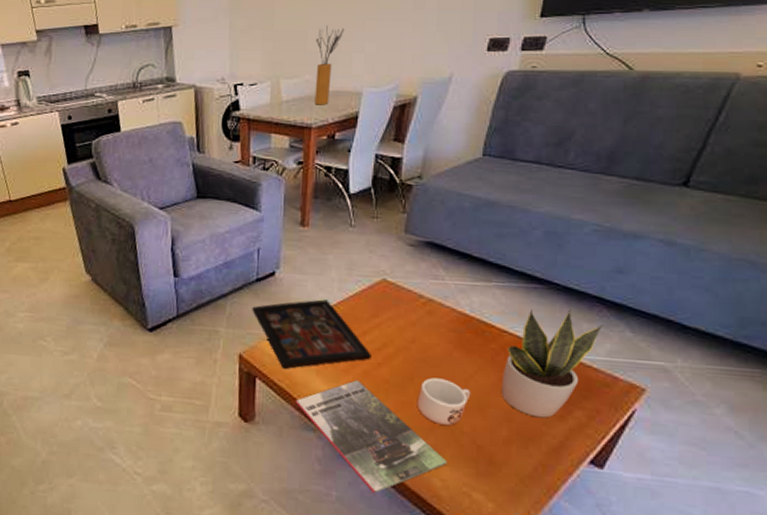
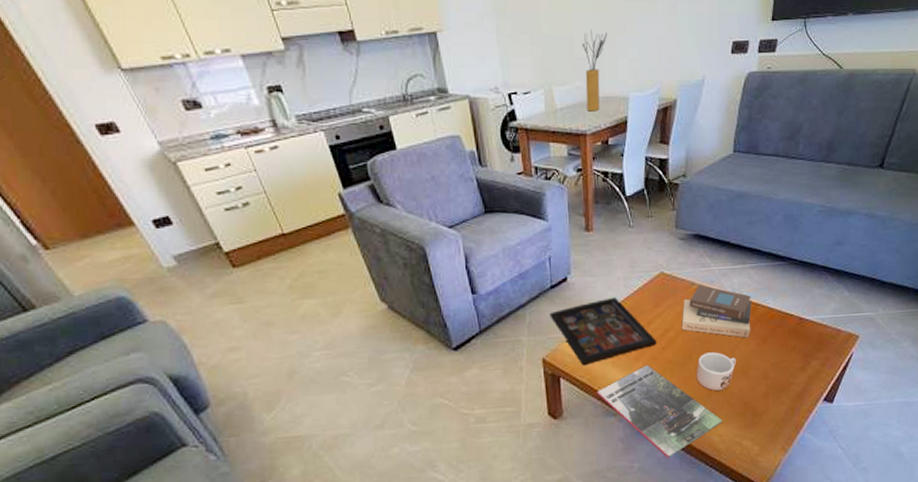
books: none [403,299,495,369] -> present [681,285,752,338]
potted plant: present [502,307,605,418] -> none [759,278,830,372]

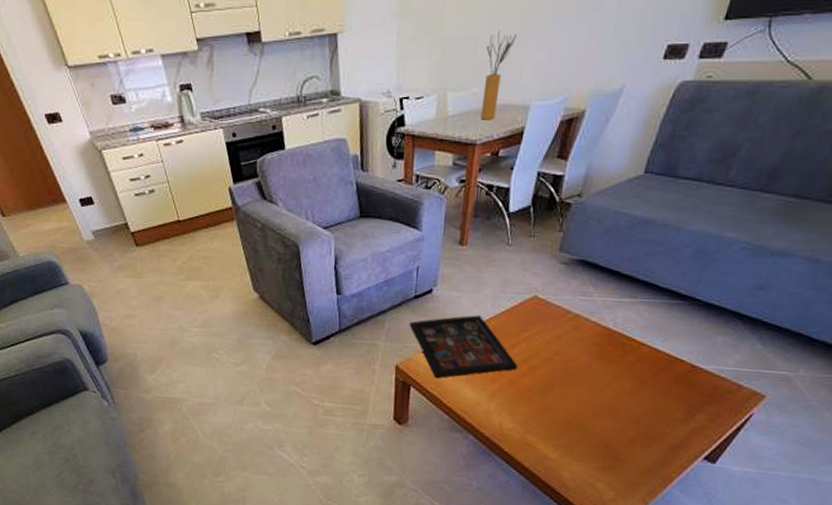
magazine: present [596,365,722,458] -> none [445,388,577,484]
books: present [681,285,752,338] -> none [547,315,636,378]
mug: present [696,352,737,391] -> none [555,386,606,427]

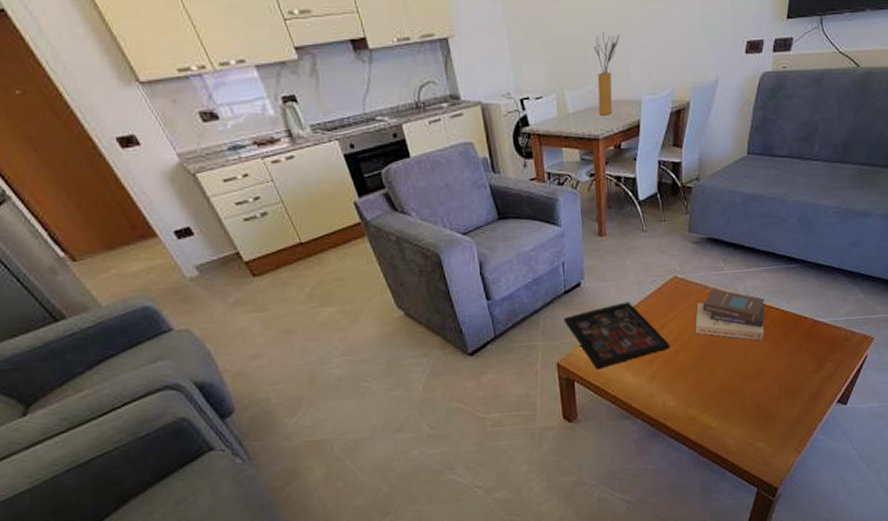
books: none [547,315,636,378] -> present [694,289,765,341]

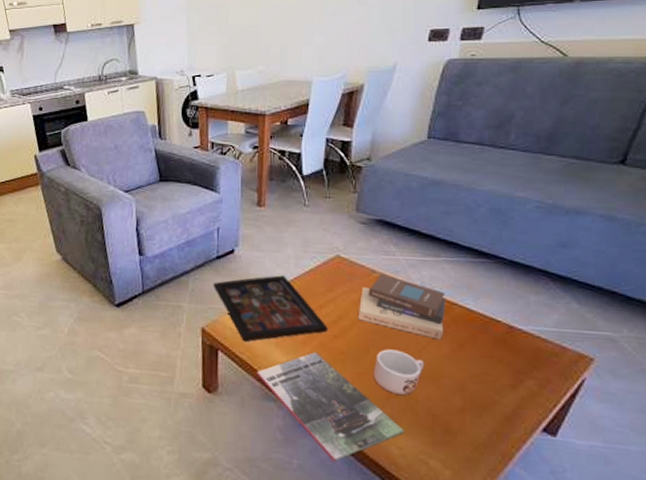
vase: present [594,32,620,116] -> none [267,20,294,94]
magazine: none [610,369,736,460] -> present [256,352,404,462]
mug: none [709,355,750,394] -> present [372,349,425,395]

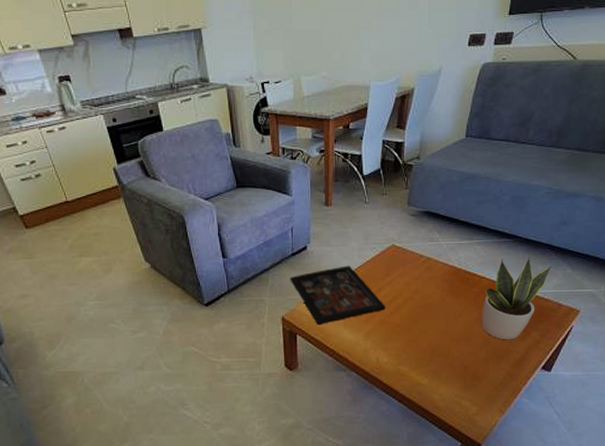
magazine: present [256,352,404,462] -> none [328,327,443,412]
books: present [357,274,445,340] -> none [409,258,476,308]
mug: present [372,349,425,395] -> none [420,319,460,354]
potted plant: none [454,281,551,388] -> present [481,255,553,340]

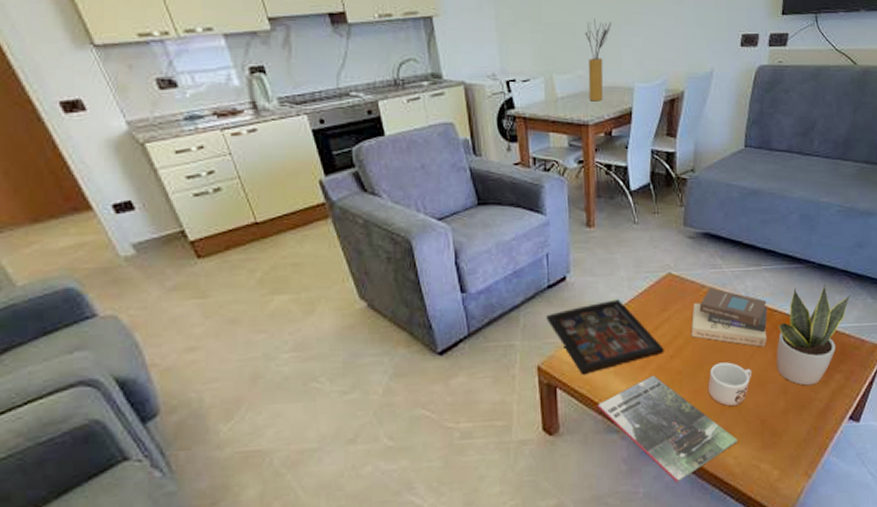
magazine: none [328,327,443,412] -> present [597,375,738,483]
vase: none [329,25,353,99] -> present [585,18,612,102]
books: none [409,258,476,308] -> present [691,288,768,347]
mug: none [420,319,460,354] -> present [707,362,752,406]

